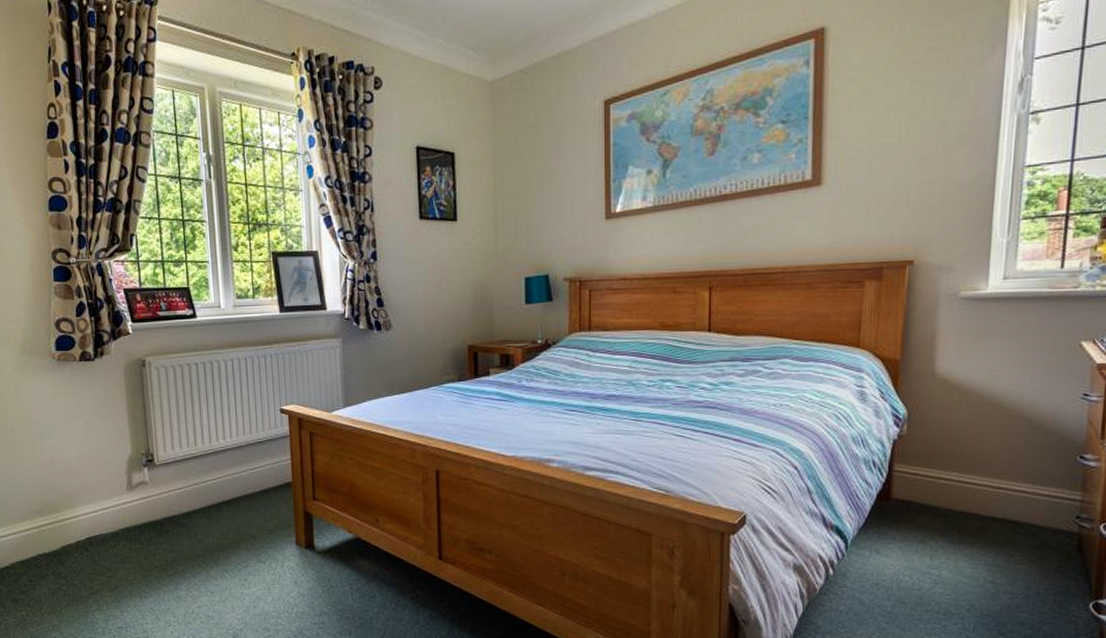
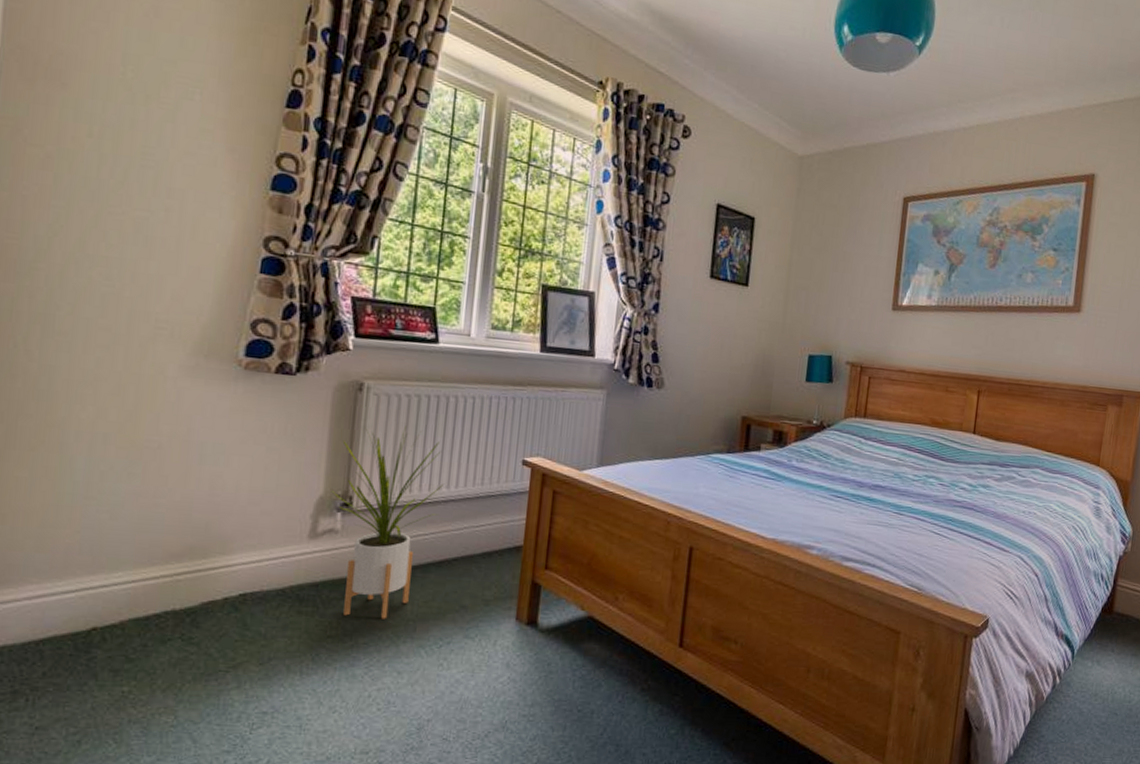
house plant: none [136,391,221,551] -> present [331,425,445,619]

